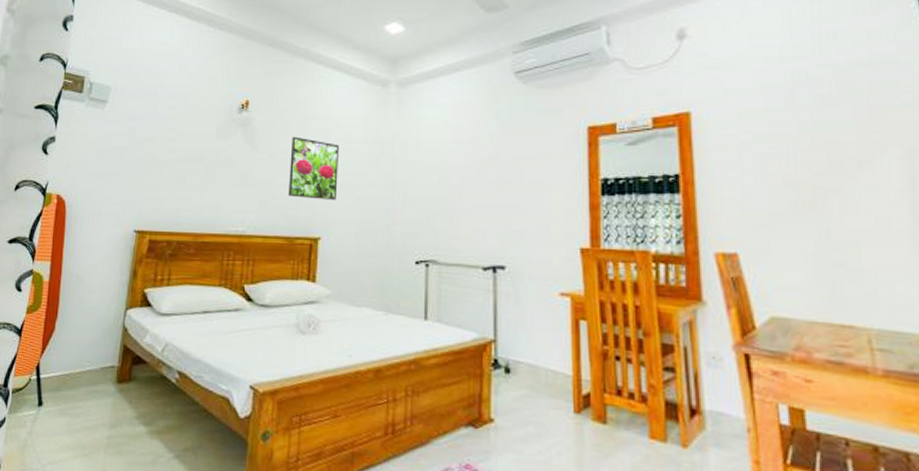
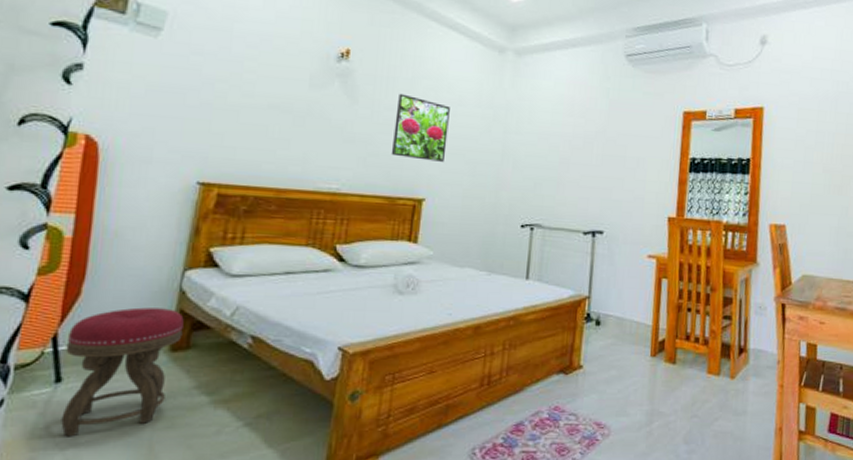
stool: none [42,342,127,455] -> present [61,307,184,437]

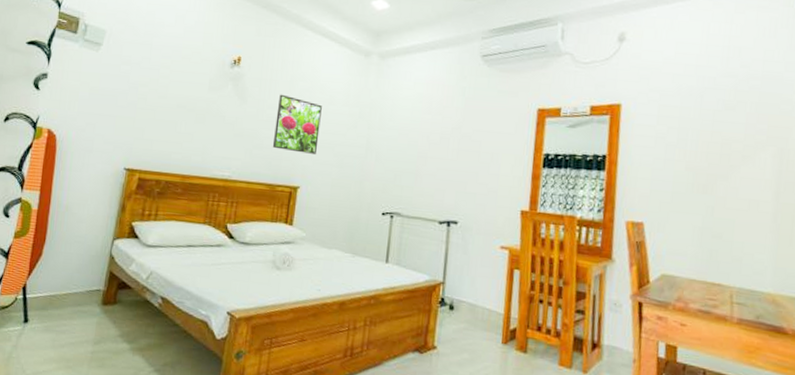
stool: present [61,307,184,437] -> none [27,267,113,367]

